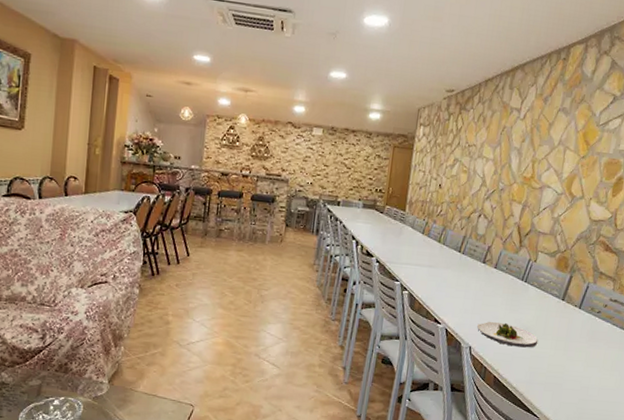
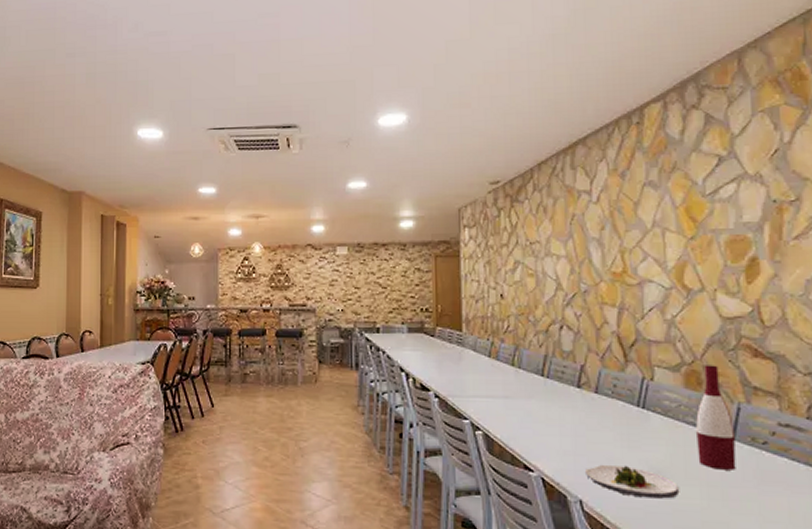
wine bottle: none [554,253,582,330] -> present [696,365,736,470]

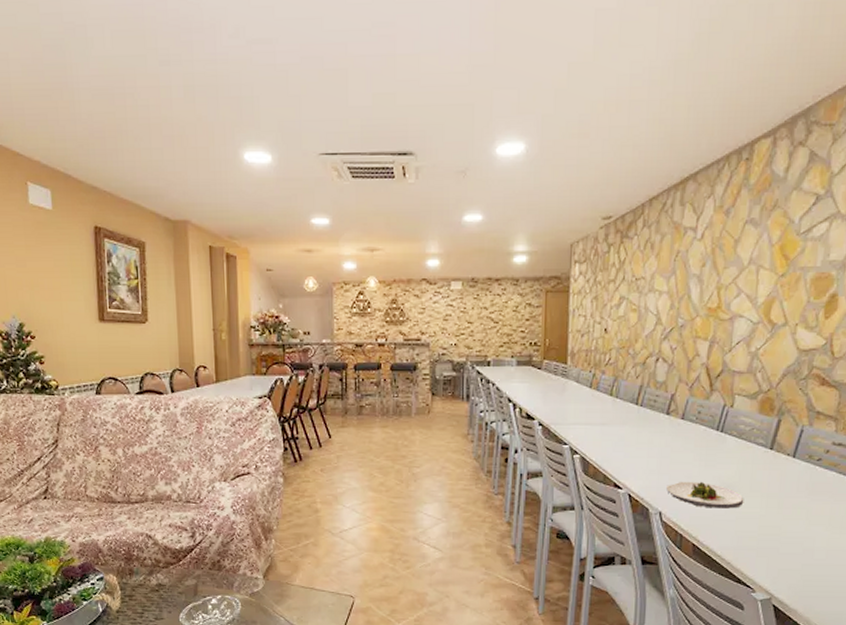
wine bottle: present [696,365,736,470] -> none [762,393,796,483]

